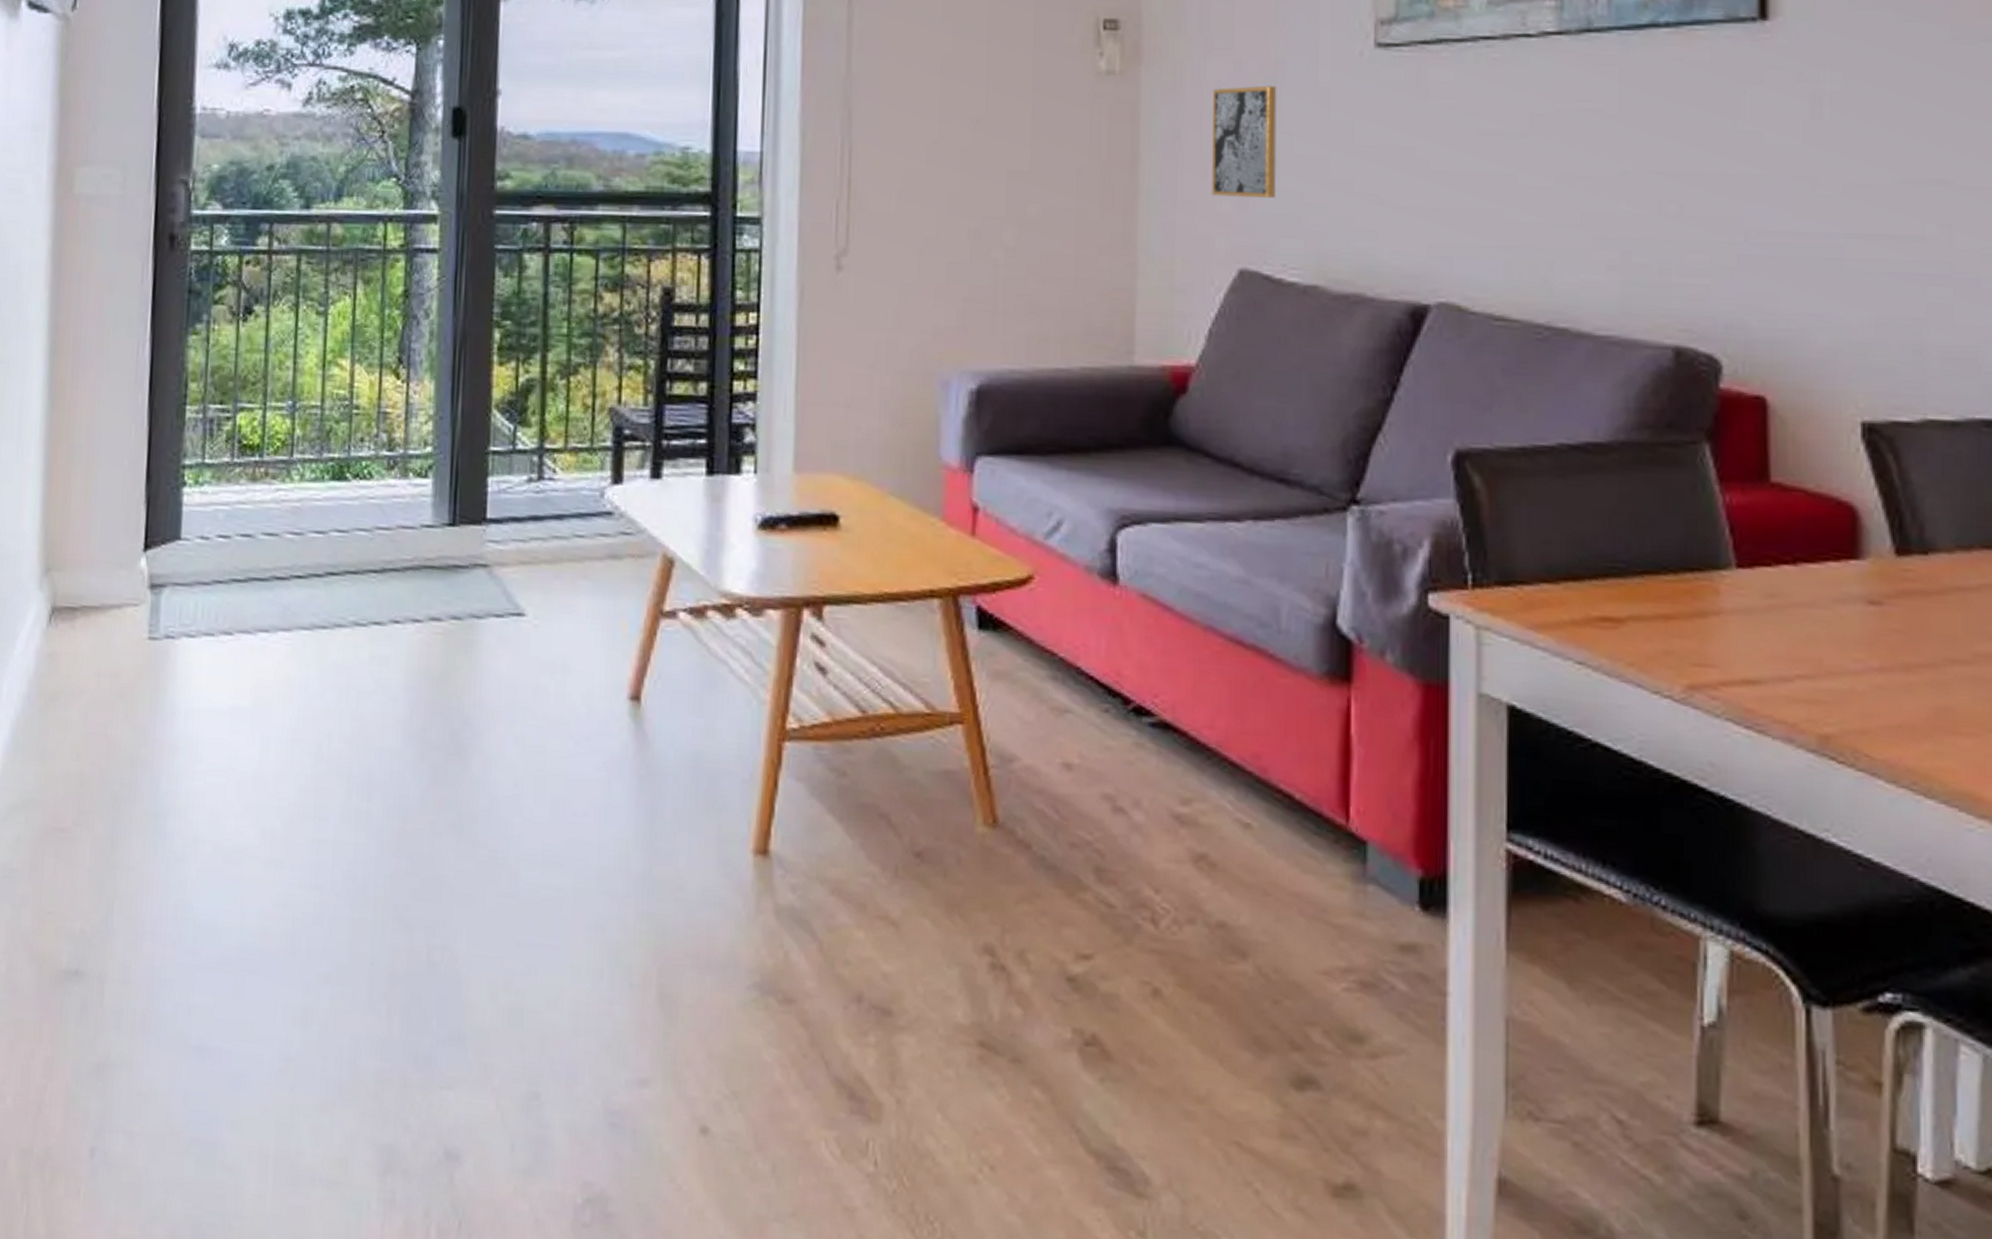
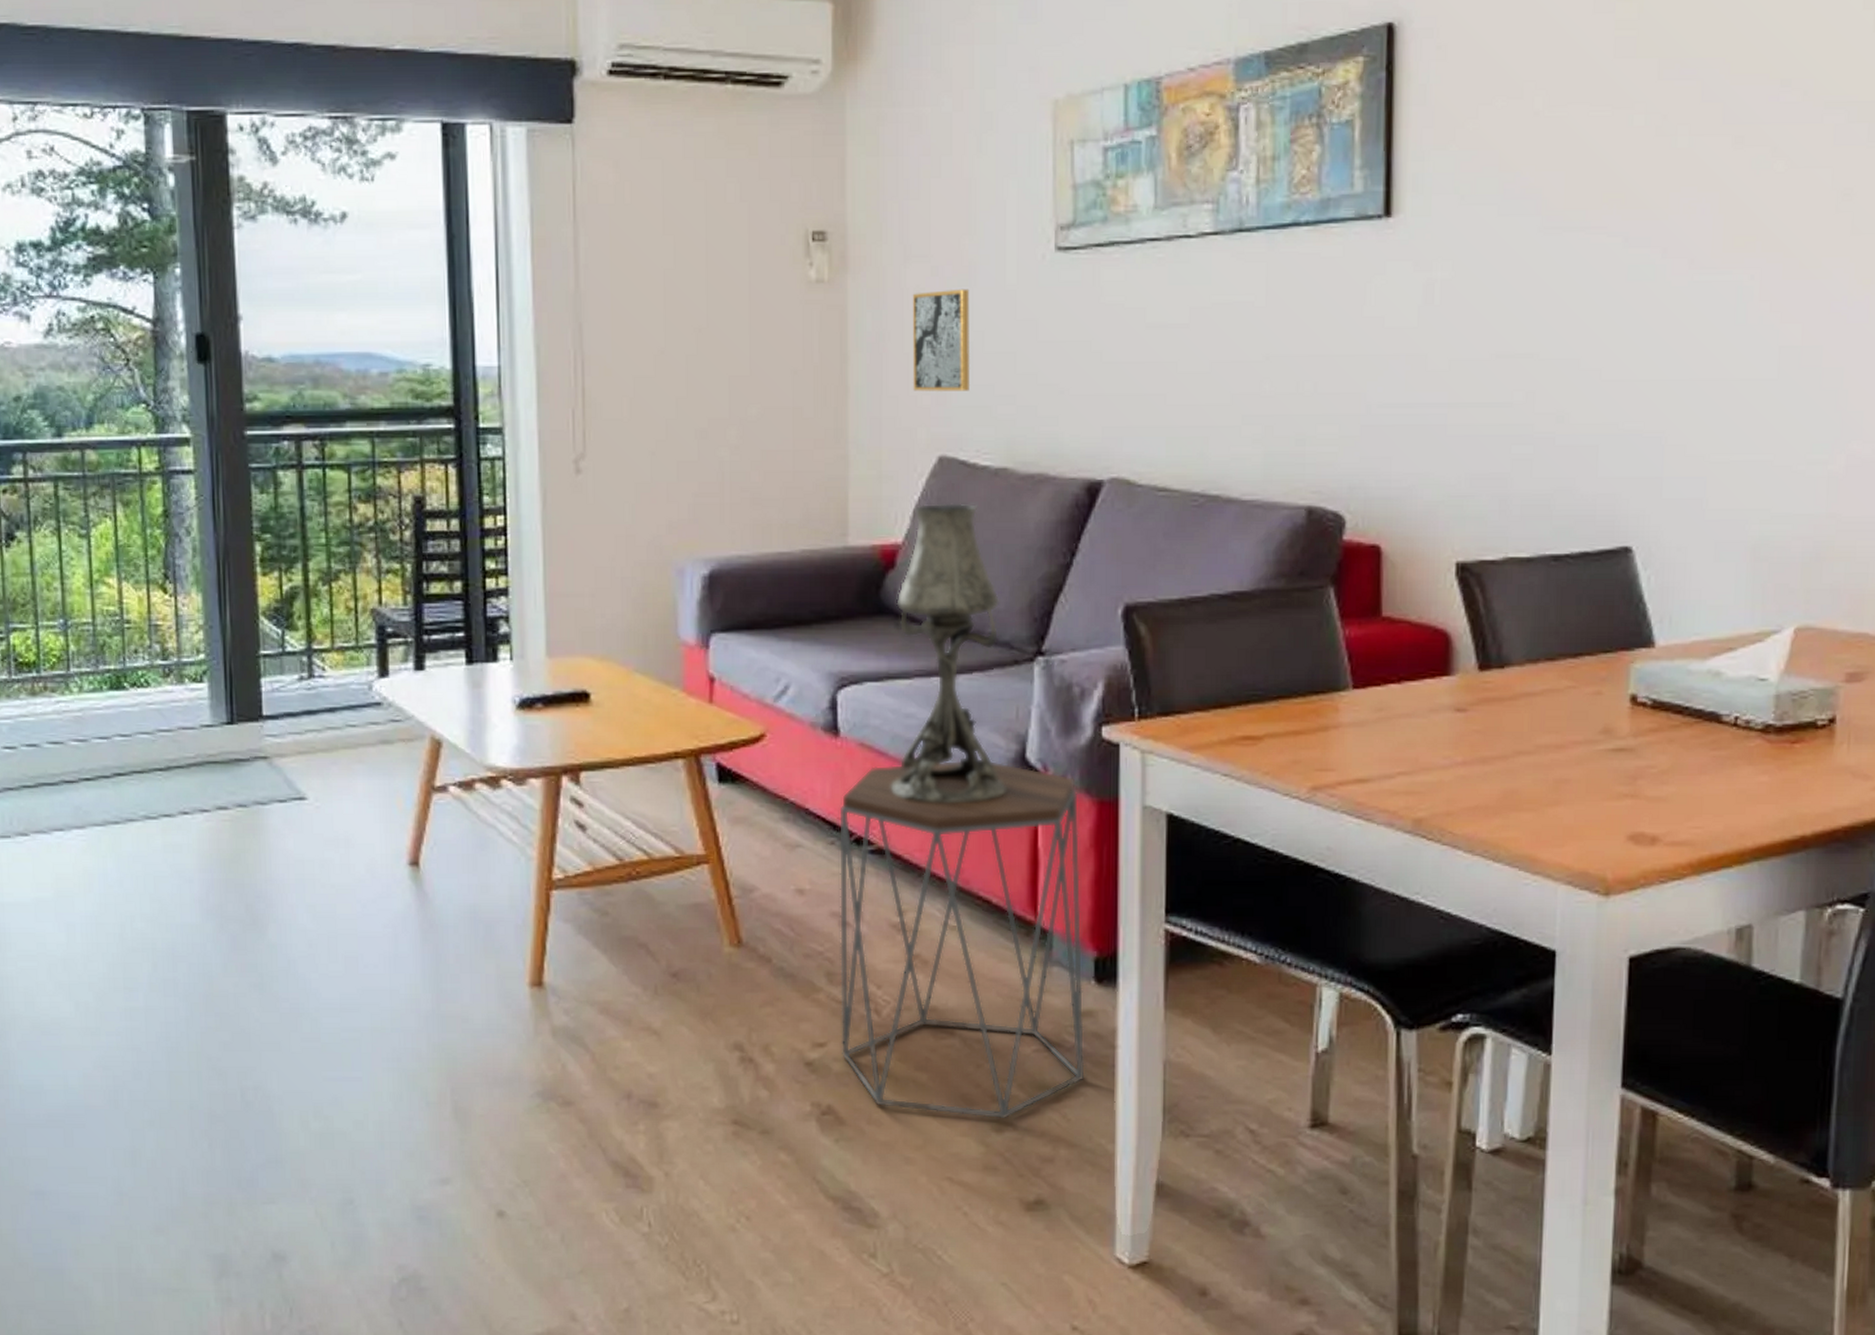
side table: none [1109,622,1407,1073] -> present [839,760,1085,1119]
table lamp: none [1177,322,1314,674] -> present [891,503,1008,804]

